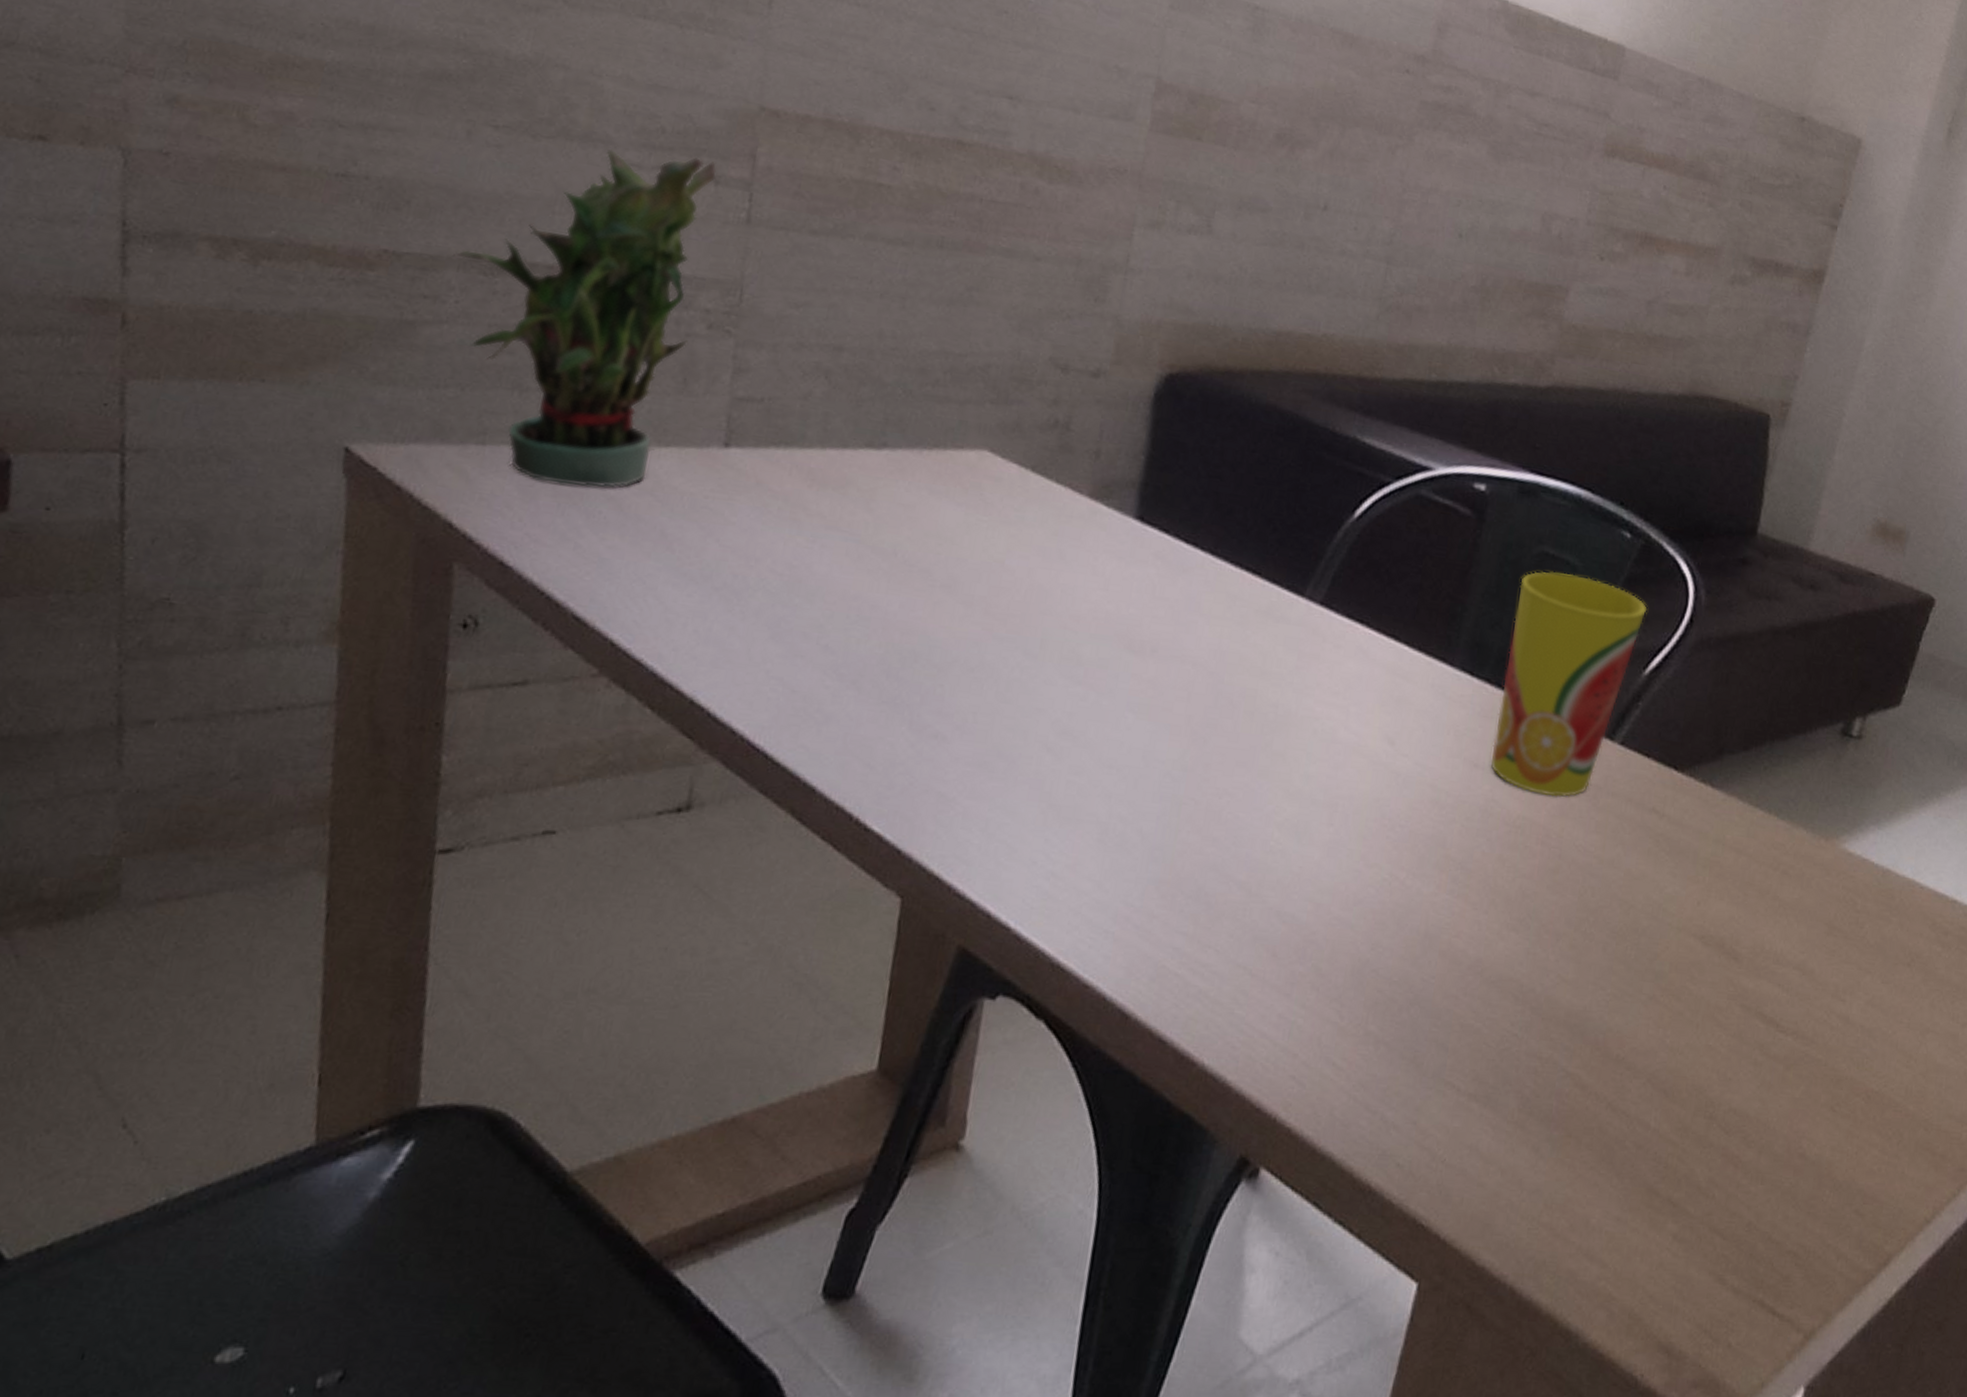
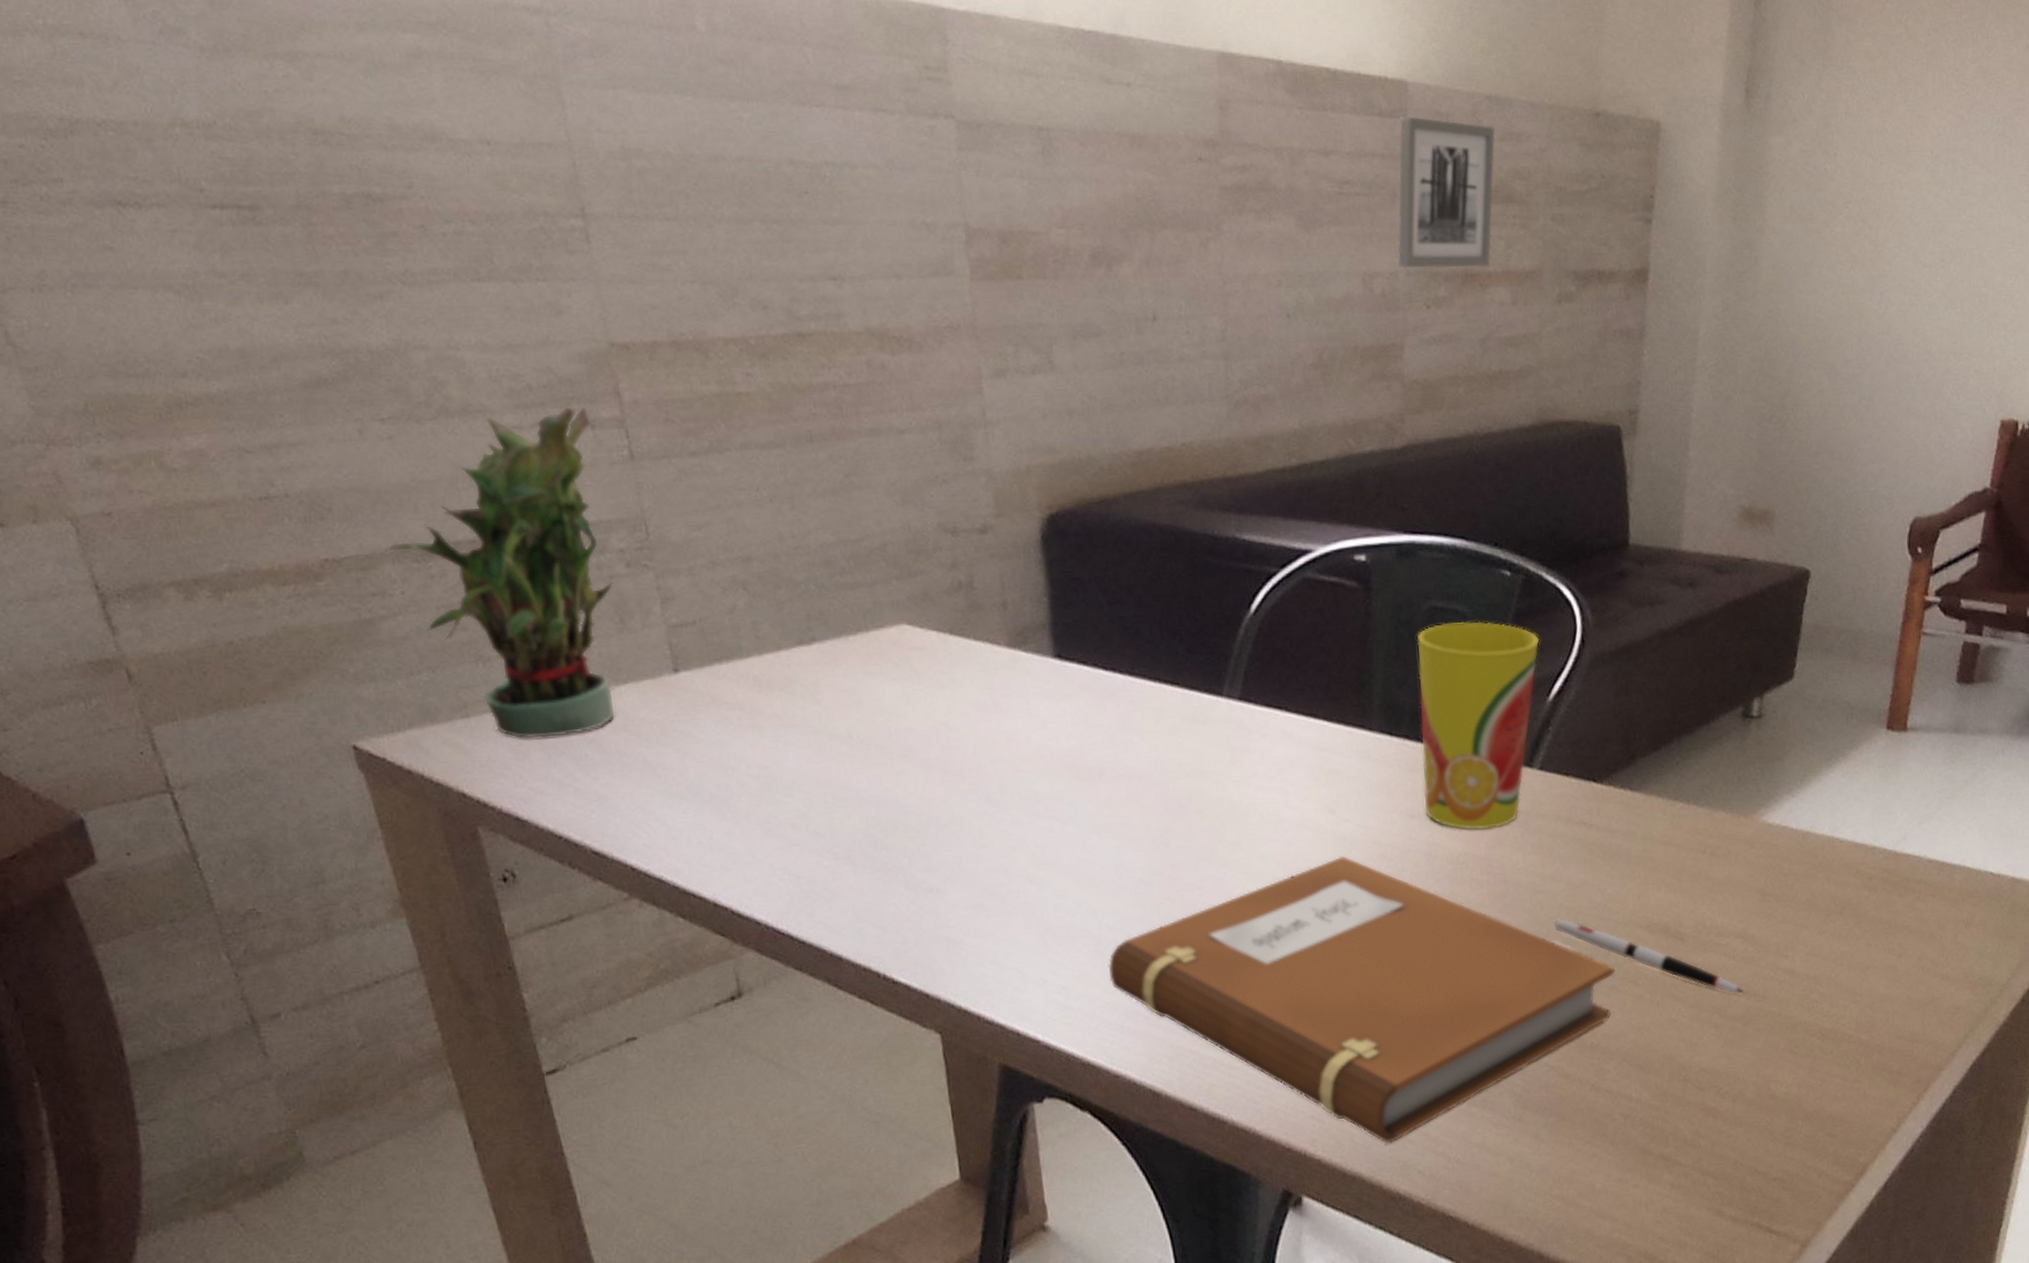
notebook: none [1105,792,1659,1126] -> present [1108,855,1615,1144]
wall art: none [1581,78,1701,235] -> present [1398,117,1495,269]
pen: none [1603,909,1793,1033] -> present [1554,918,1745,994]

